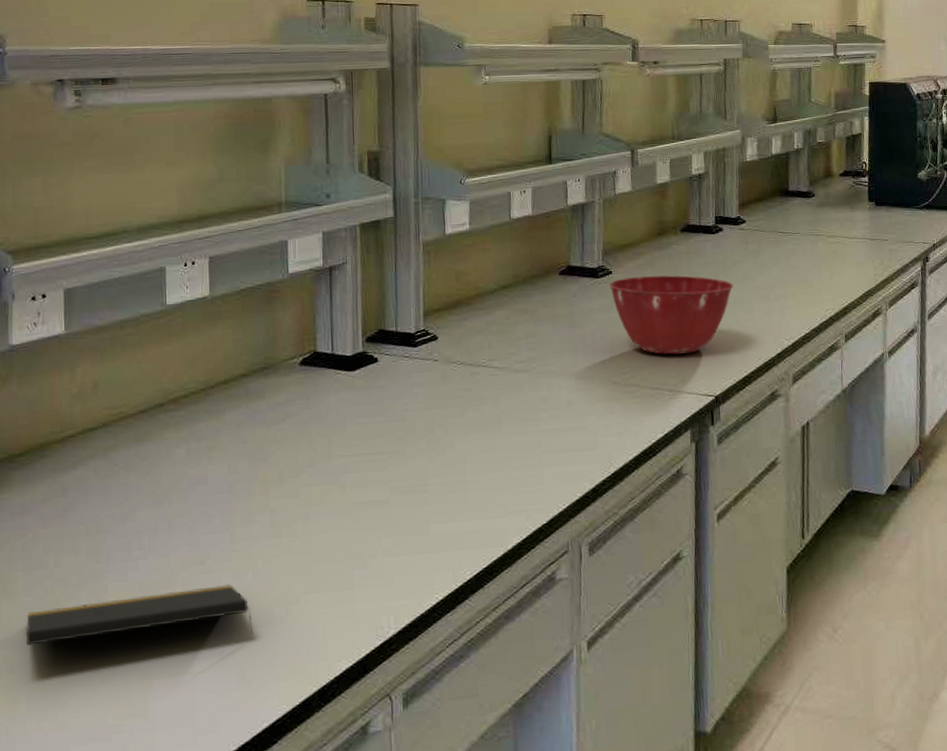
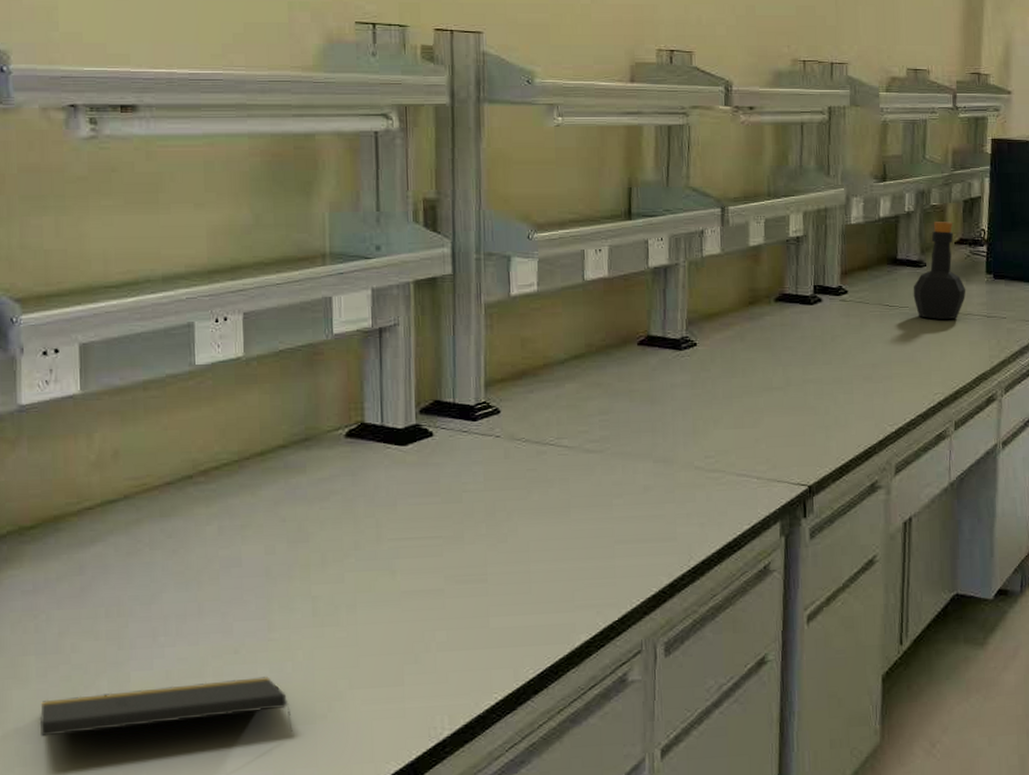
mixing bowl: present [609,275,734,355] -> none [693,349,832,438]
bottle: none [803,156,851,243] -> present [913,221,966,319]

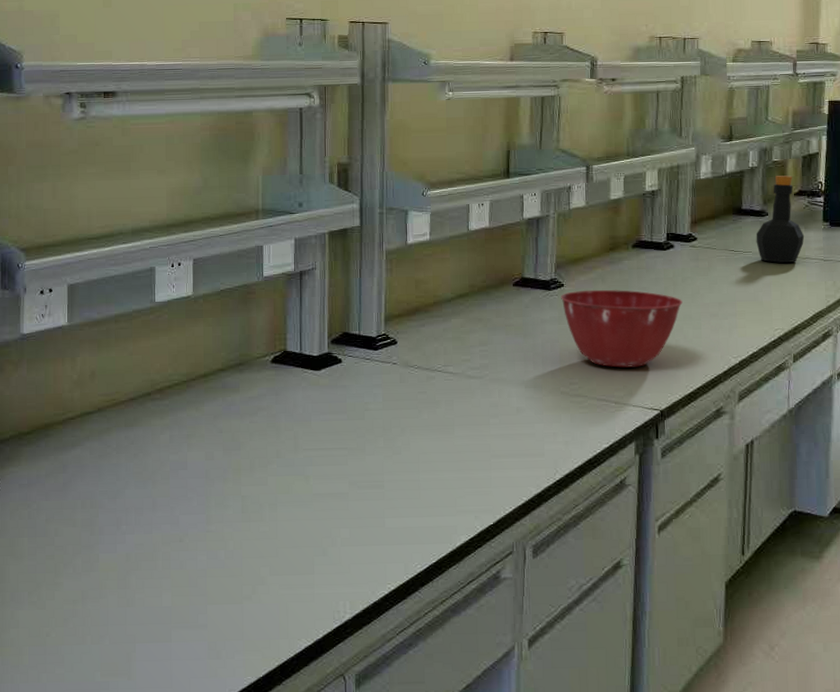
notepad: present [39,677,293,737] -> none [29,562,224,609]
mixing bowl: none [693,349,832,438] -> present [561,289,683,368]

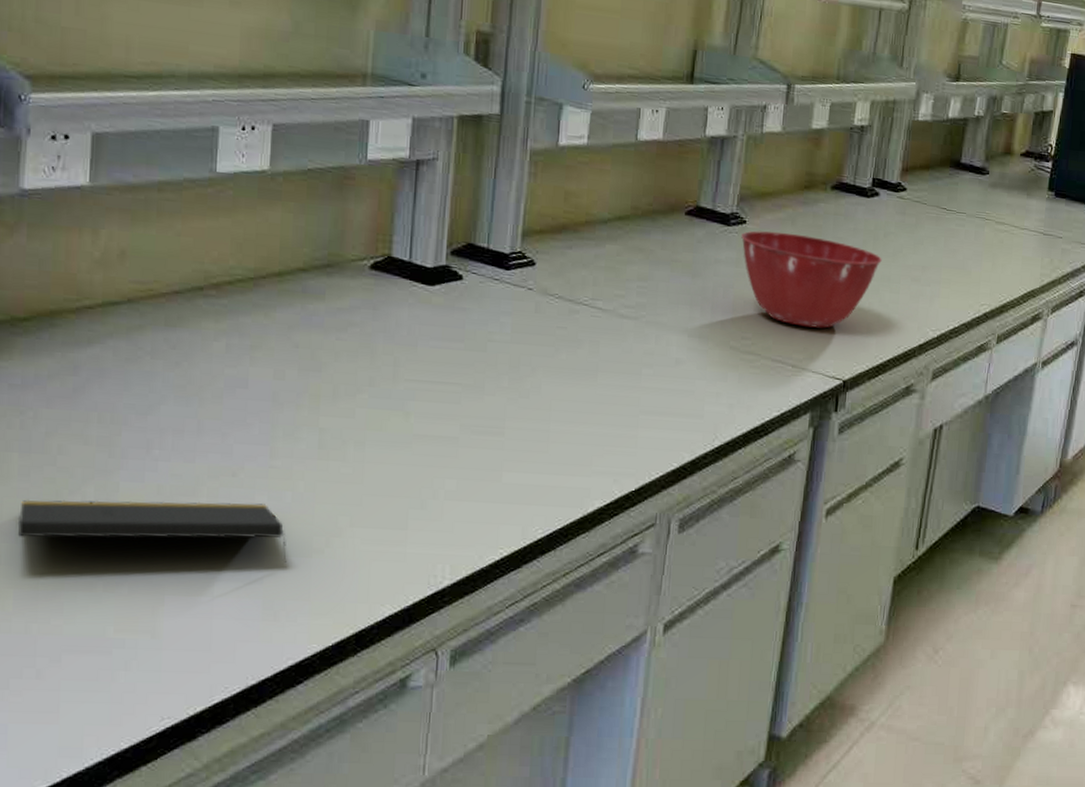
notepad: none [29,562,224,609] -> present [17,499,287,562]
bottle: present [756,175,805,263] -> none [972,130,1026,232]

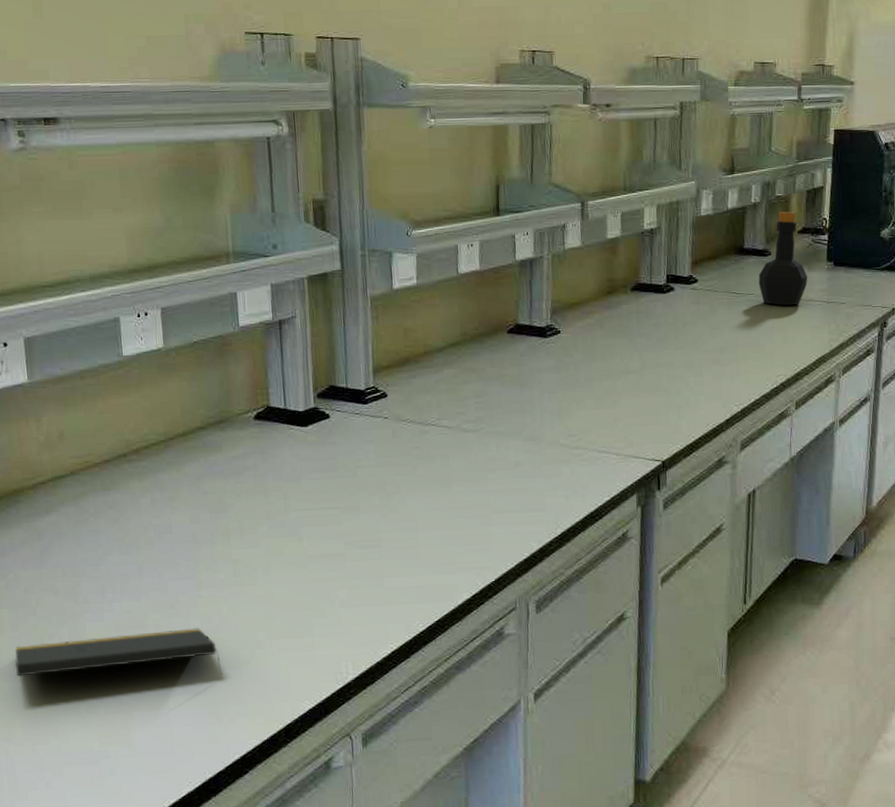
mixing bowl: present [741,231,882,329] -> none [558,336,684,418]
bottle: none [972,130,1026,232] -> present [758,211,808,306]

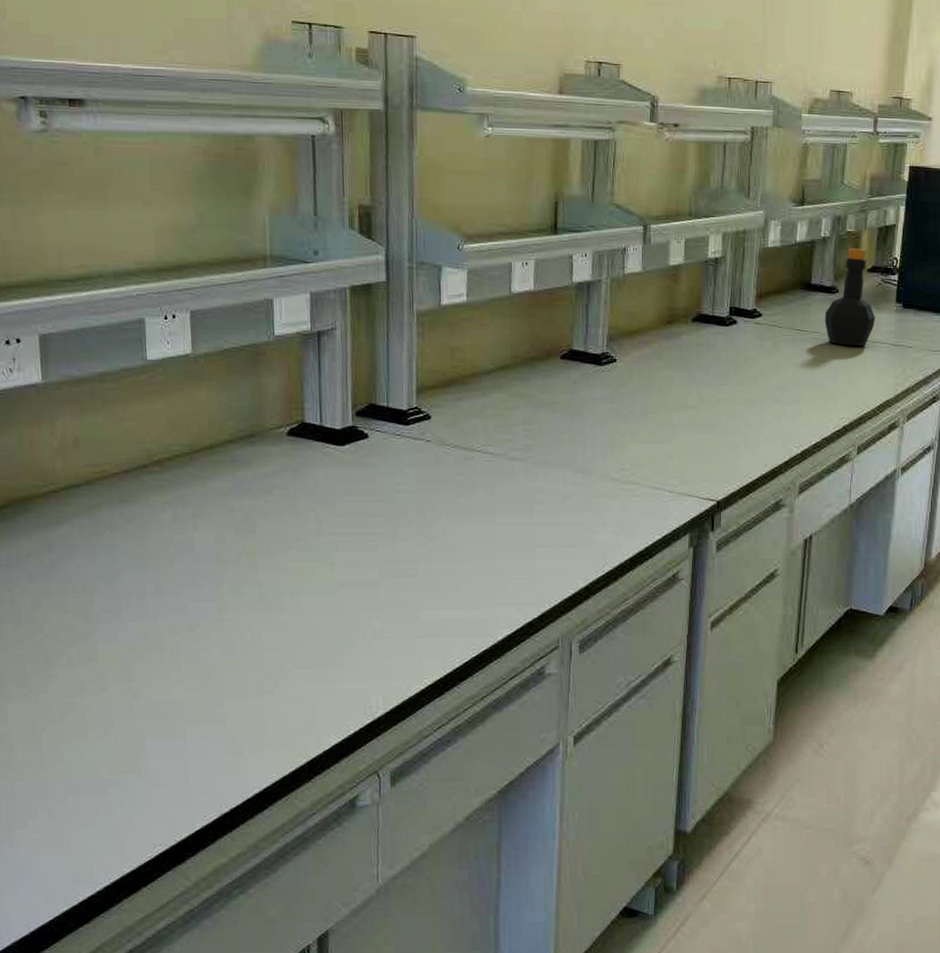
notepad: present [14,628,222,677] -> none [17,653,243,704]

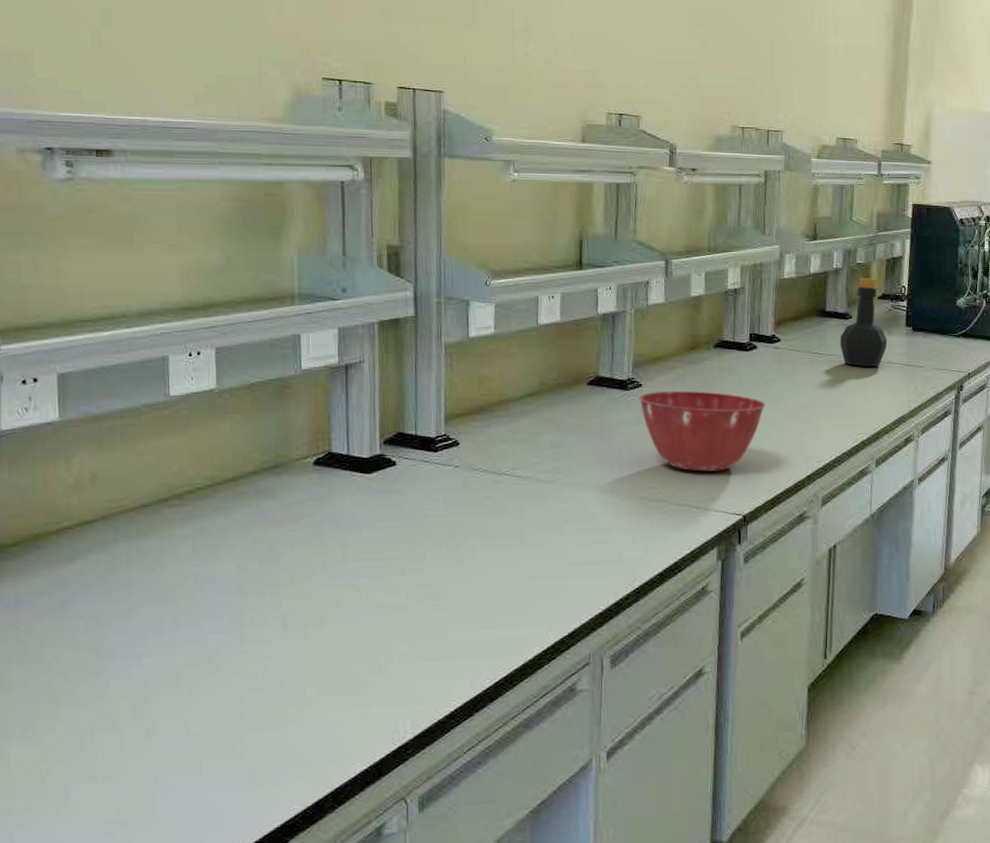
mixing bowl: none [613,367,744,454] -> present [639,390,766,472]

